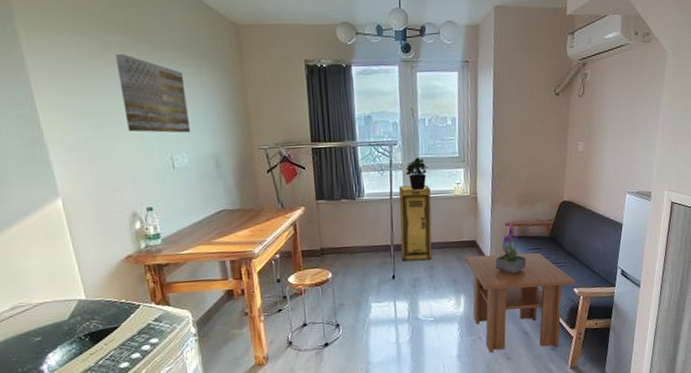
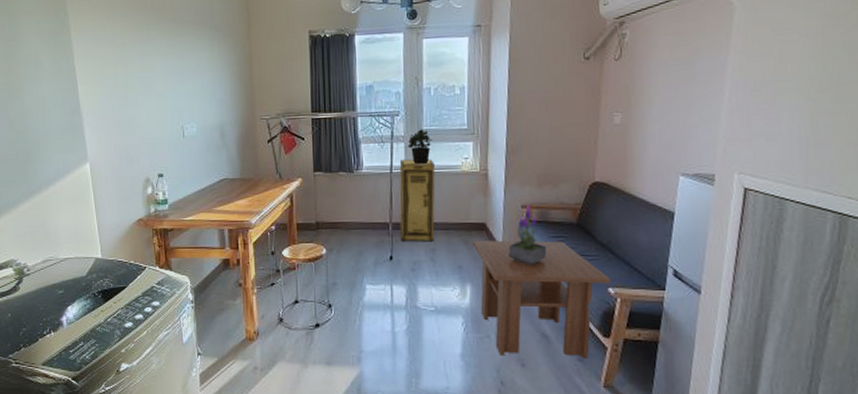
wall art: present [115,54,191,133] -> none [142,32,201,104]

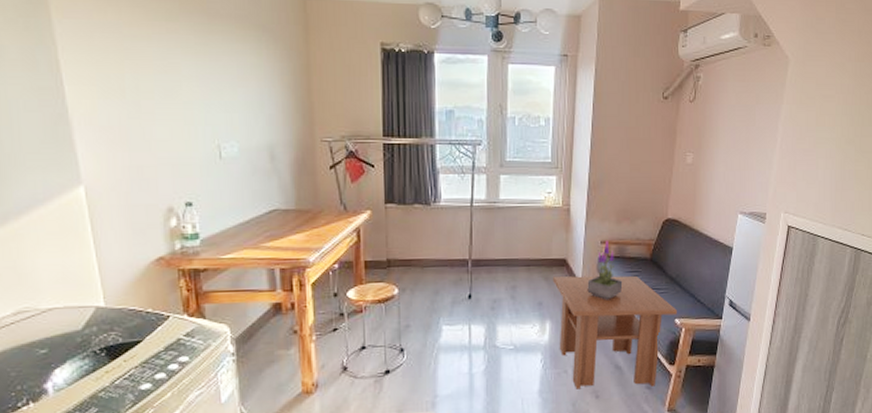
storage cabinet: present [399,159,435,242] -> none [479,192,518,279]
potted plant: present [407,129,432,165] -> none [489,160,515,199]

